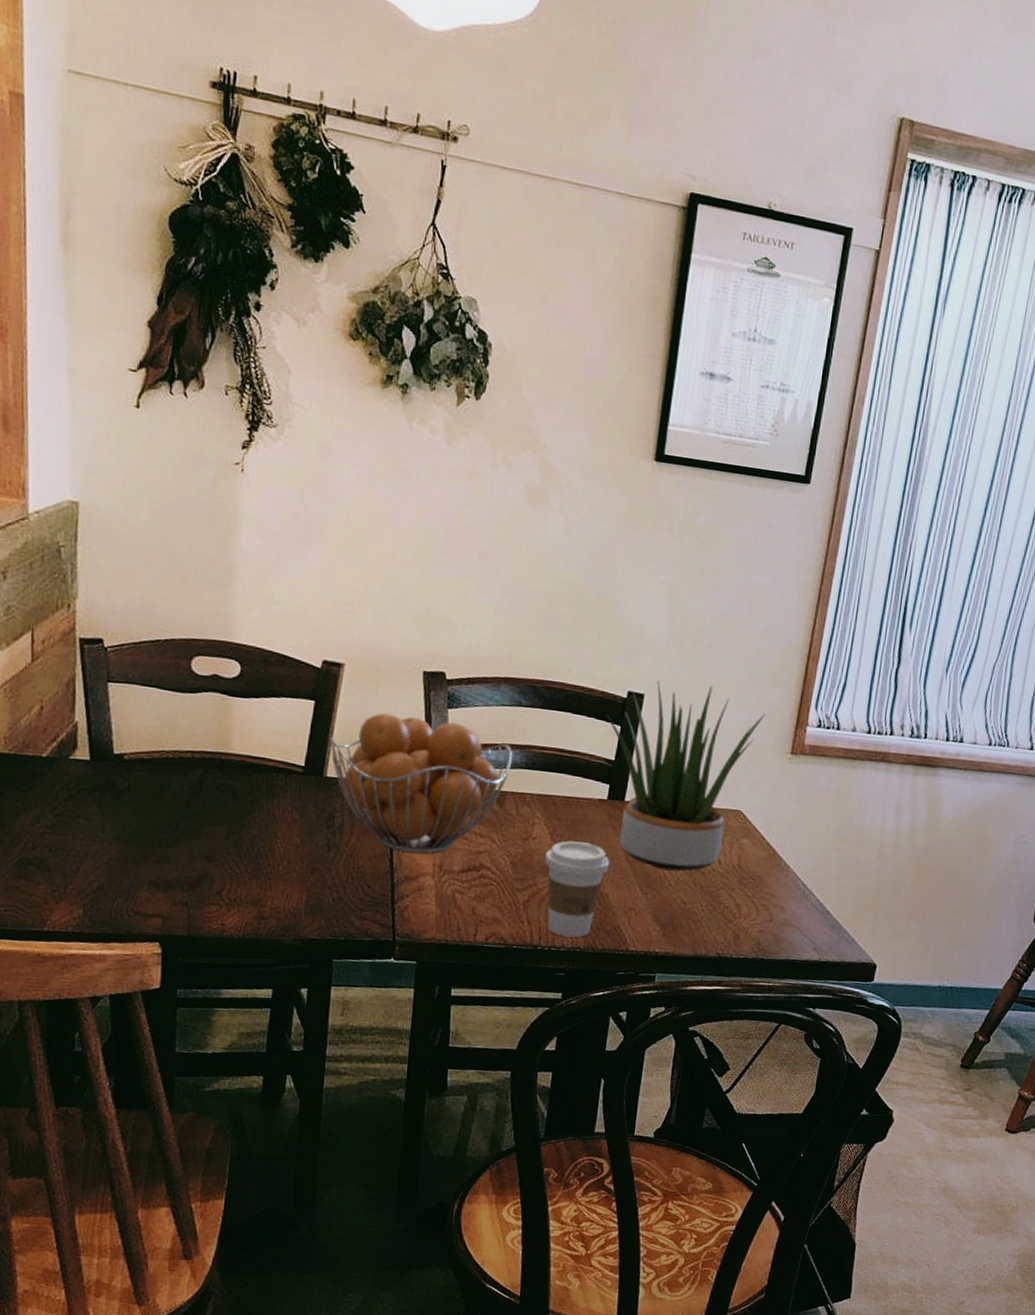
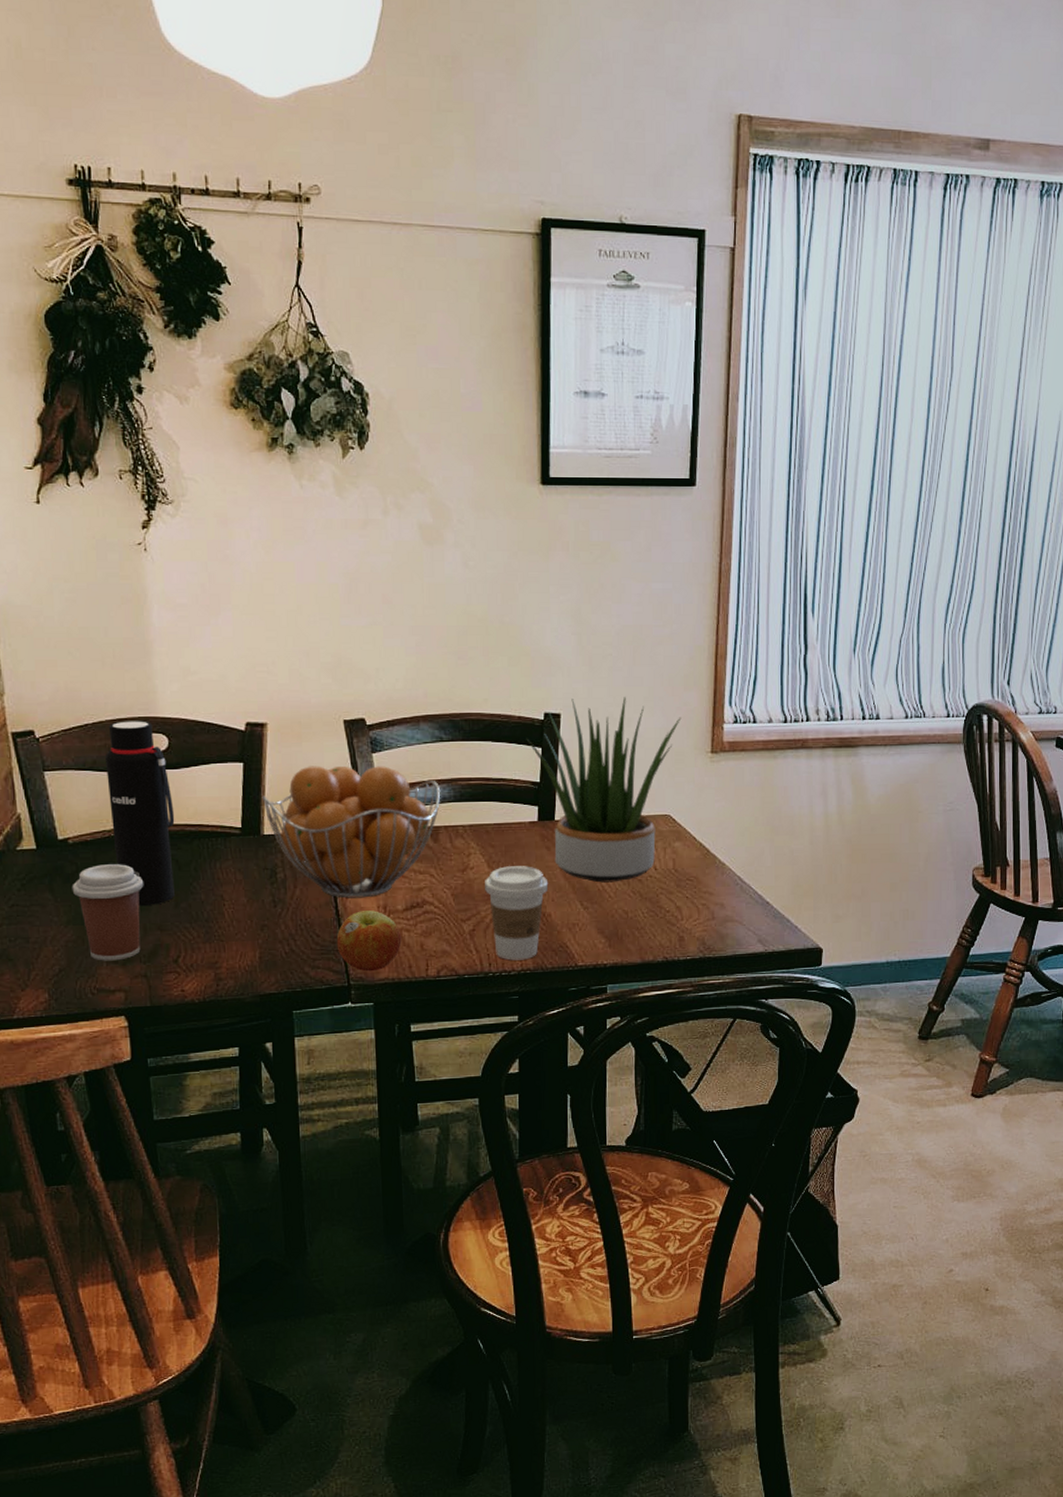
coffee cup: none [121,785,197,885] -> present [72,864,144,961]
water bottle: none [170,642,238,834] -> present [106,721,175,905]
apple: none [386,867,454,930] -> present [336,910,402,972]

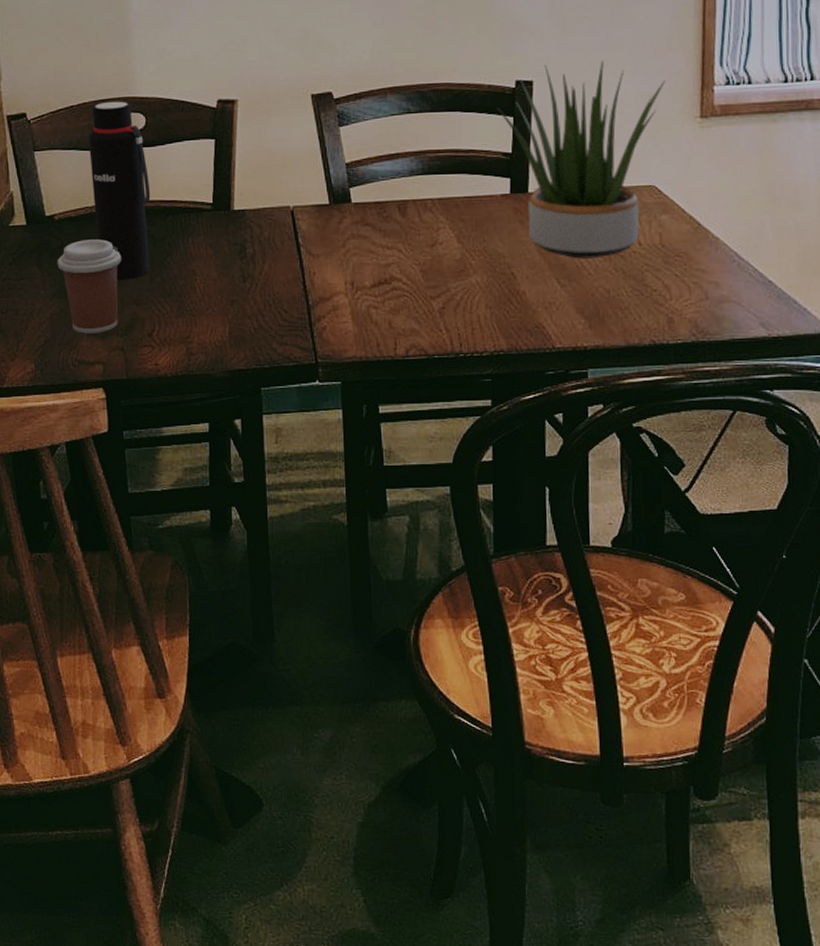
fruit basket: present [262,766,441,899] -> none [232,139,409,274]
apple: present [336,910,402,972] -> none [304,287,369,349]
coffee cup: present [485,866,549,961] -> none [455,241,522,341]

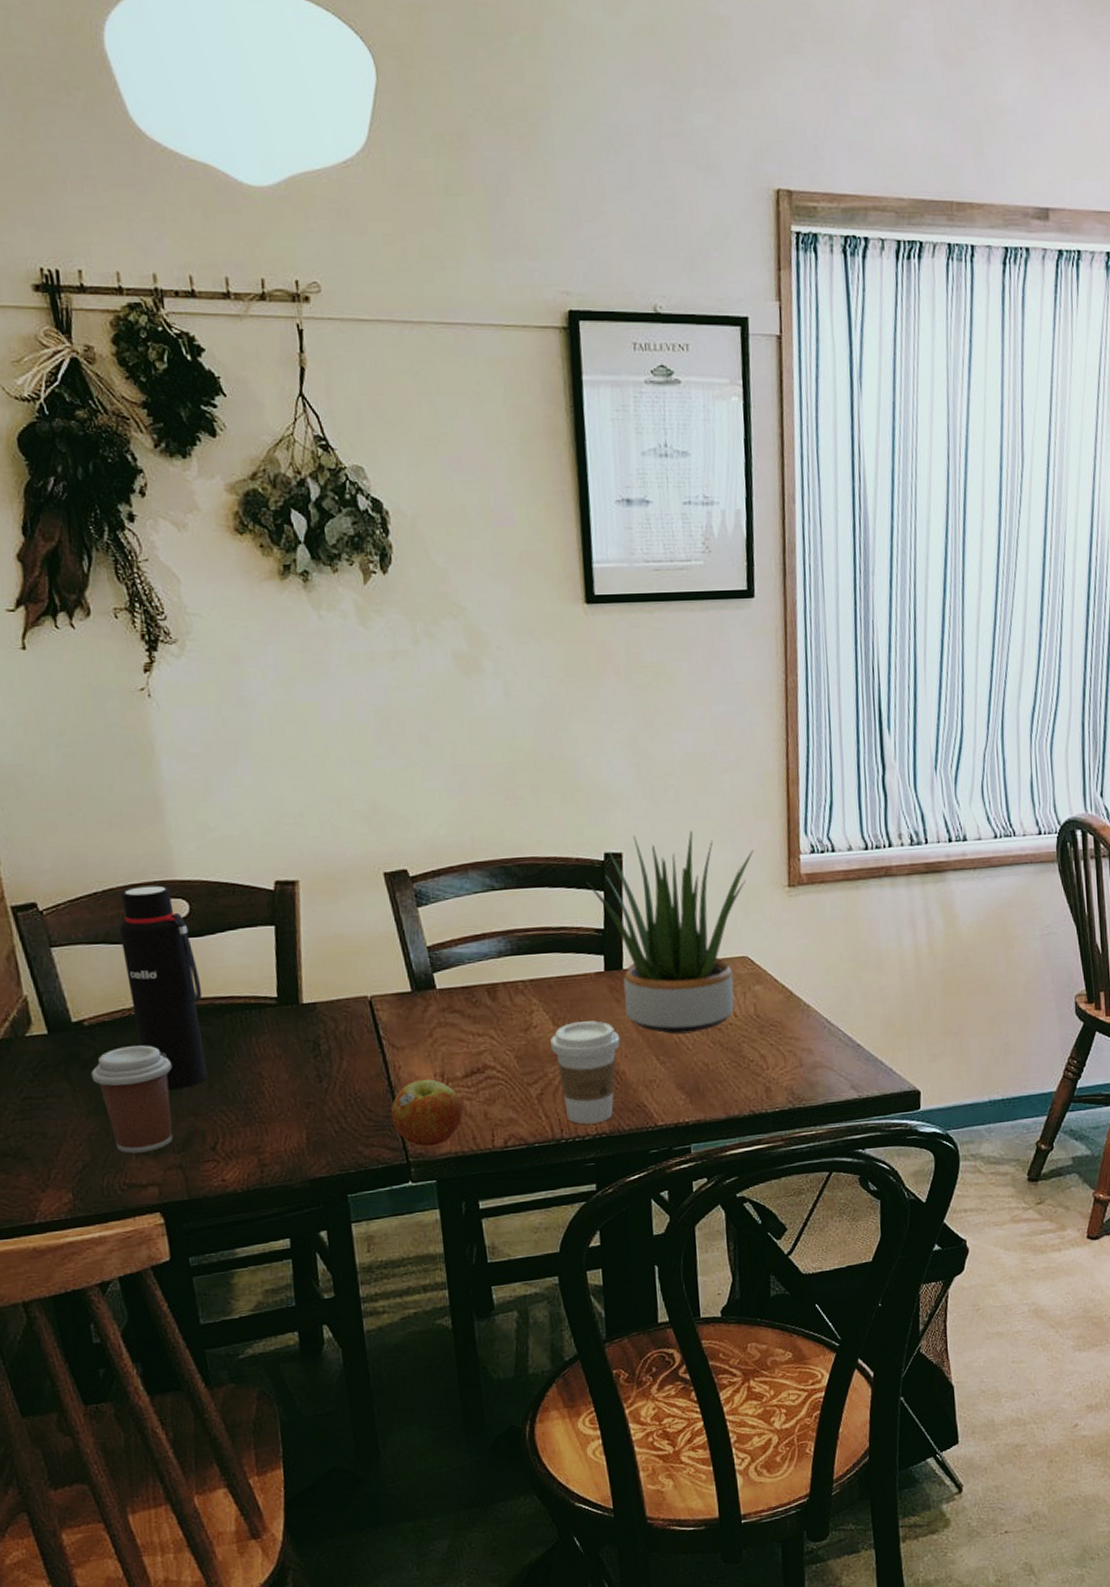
apple: none [304,287,369,349] -> present [391,1079,463,1147]
coffee cup: none [455,241,522,341] -> present [550,1020,620,1125]

